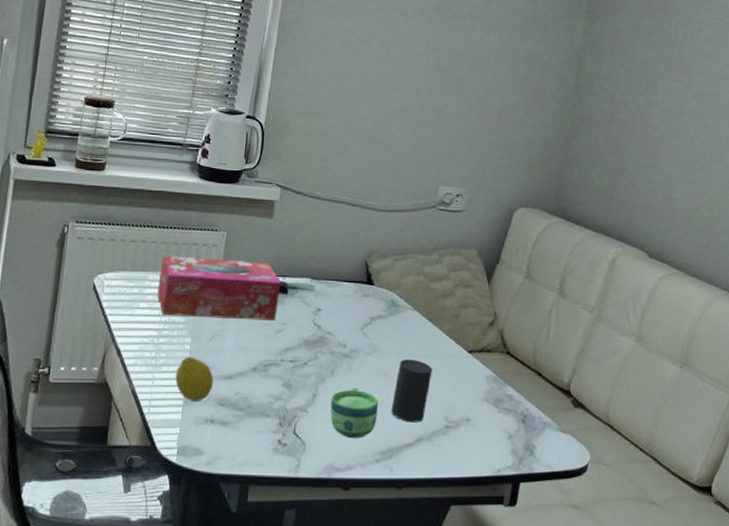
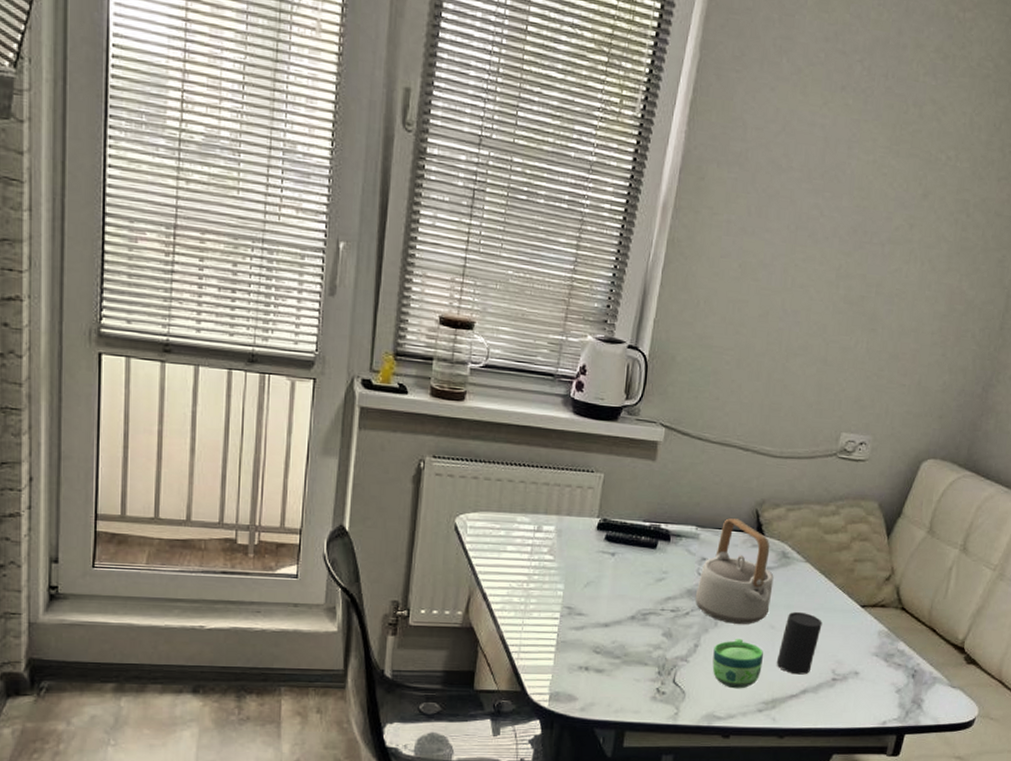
tissue box: present [157,256,281,321] -> none [526,497,663,569]
fruit: present [175,356,214,401] -> none [547,602,589,648]
teapot: none [312,270,385,373] -> present [695,518,774,624]

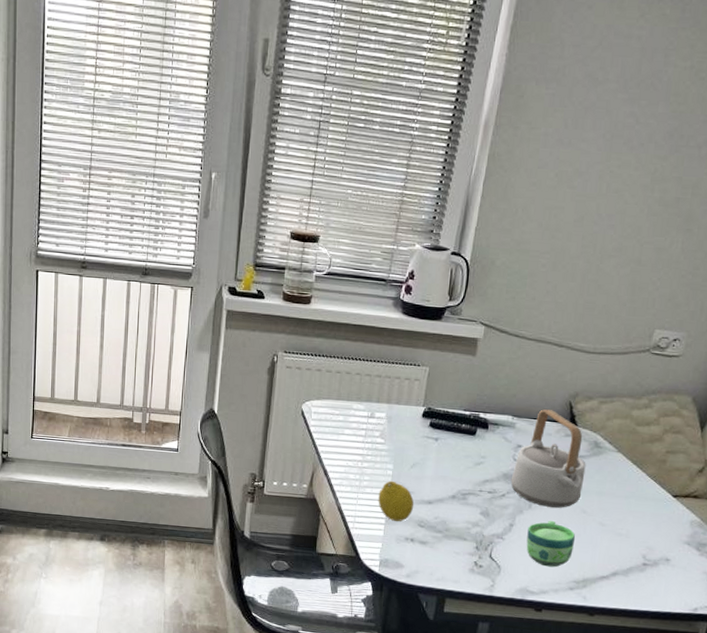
fruit: none [547,602,589,648] -> present [378,480,414,522]
cup: present [776,611,822,675] -> none [587,498,634,558]

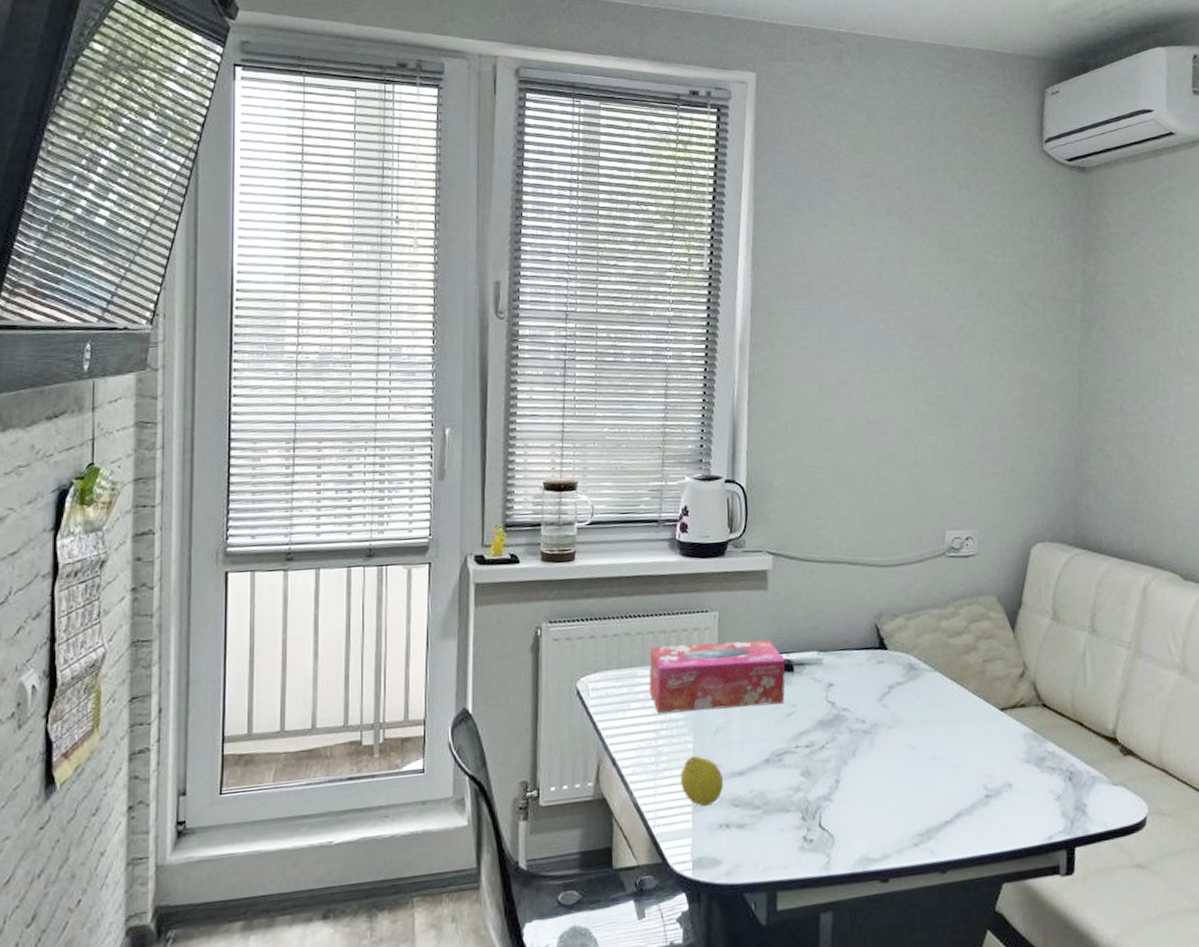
tissue box: none [361,387,482,454] -> present [649,640,786,714]
teapot: present [510,409,586,508] -> none [827,636,906,751]
cup: present [526,520,575,568] -> none [856,765,910,824]

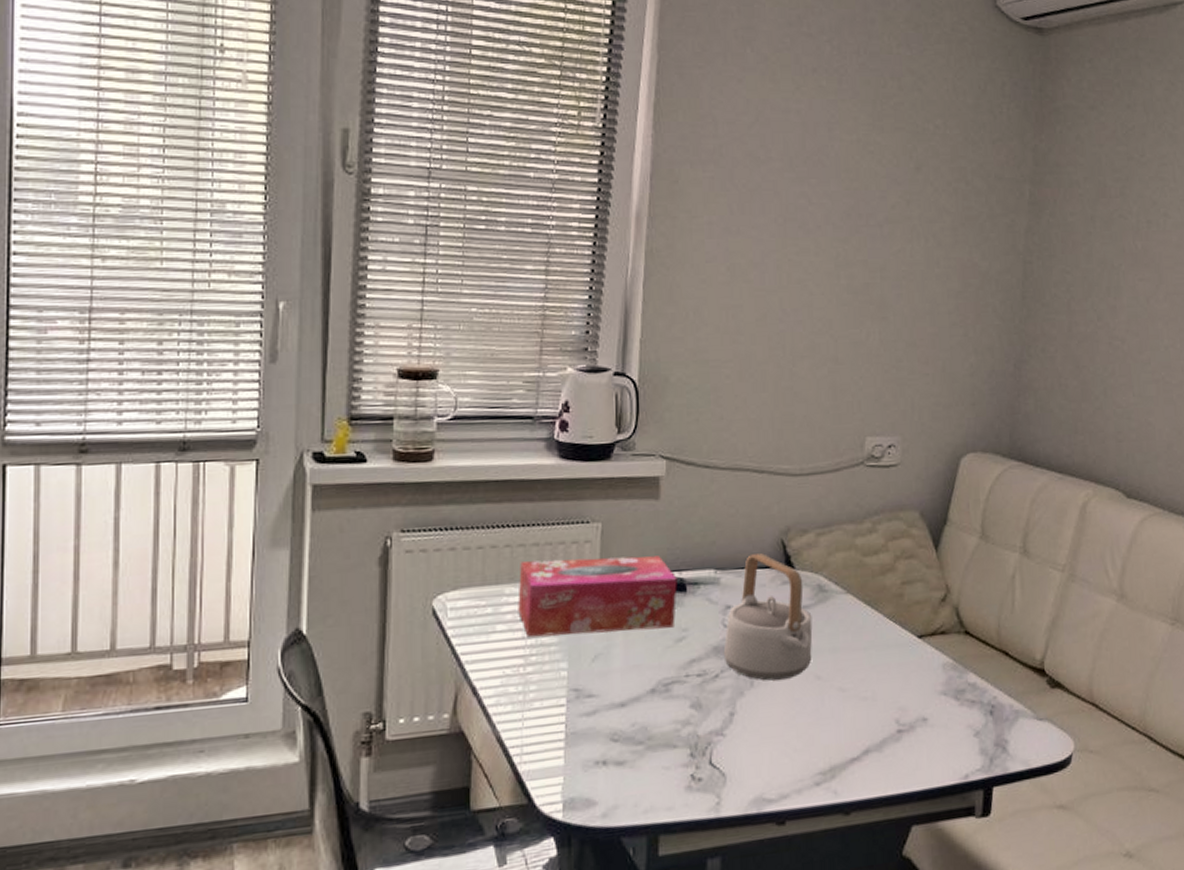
fruit: present [680,755,724,806] -> none [551,684,602,741]
teapot: none [827,636,906,751] -> present [723,553,813,681]

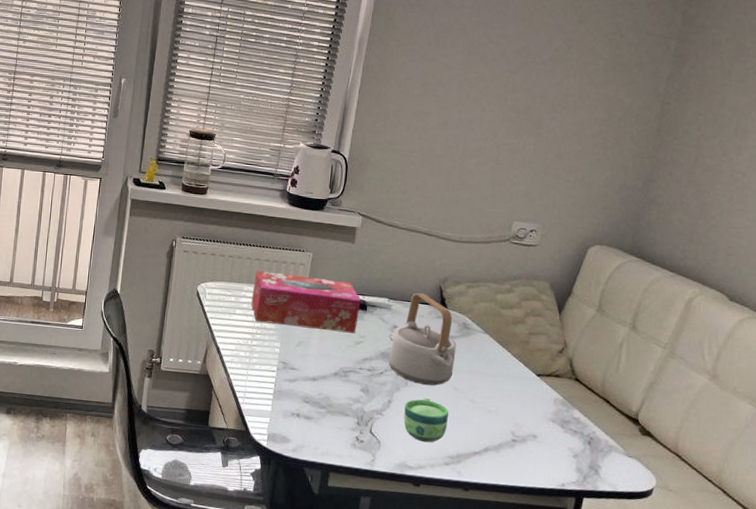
cup: none [753,696,813,761] -> present [403,397,448,443]

